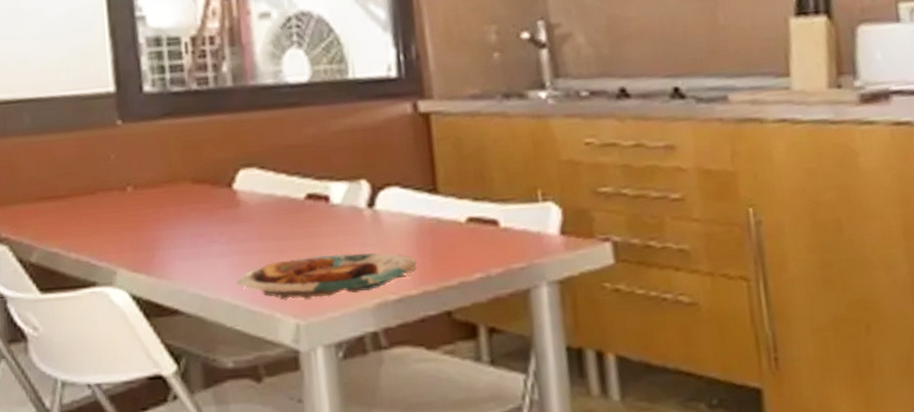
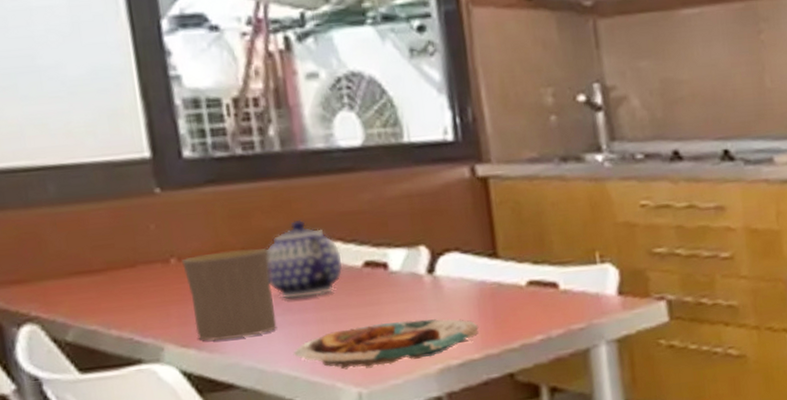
cup: none [137,178,222,267] -> present [182,247,277,341]
teapot: none [215,152,286,229] -> present [267,219,343,299]

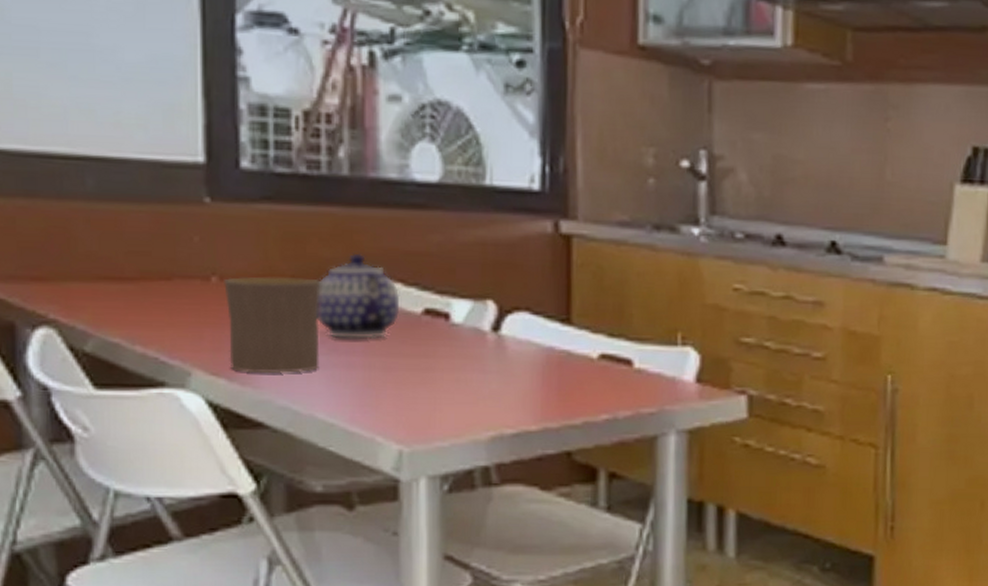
plate: present [293,318,479,370] -> none [333,378,541,425]

